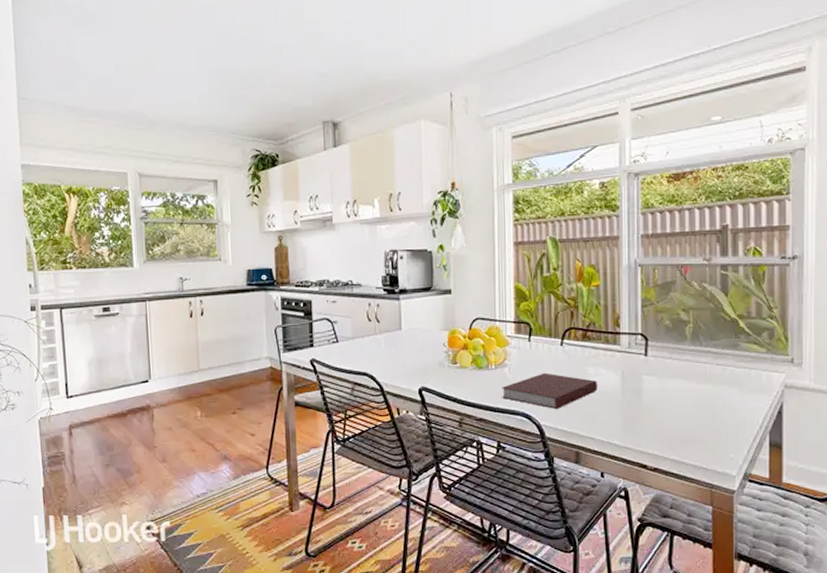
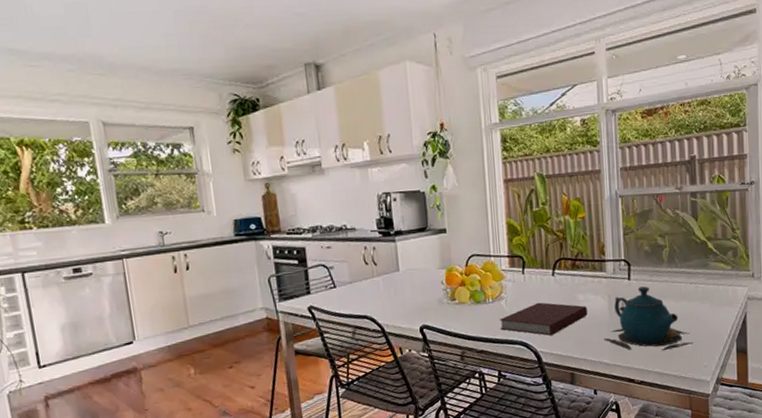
teapot: none [615,364,718,437] -> present [604,286,693,351]

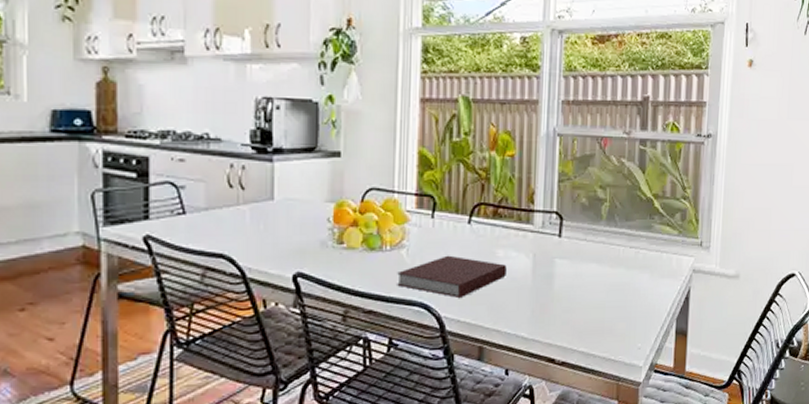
teapot: present [604,286,693,351] -> none [524,246,628,327]

